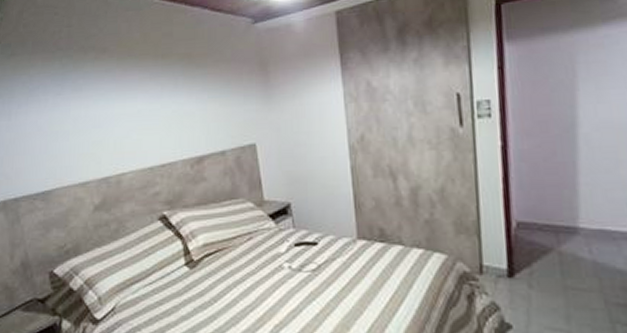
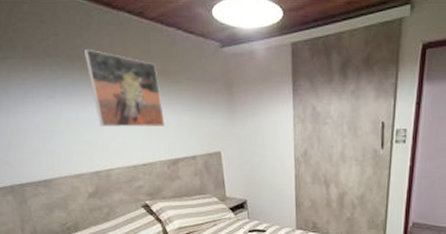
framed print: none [98,37,188,124] -> present [83,48,165,128]

